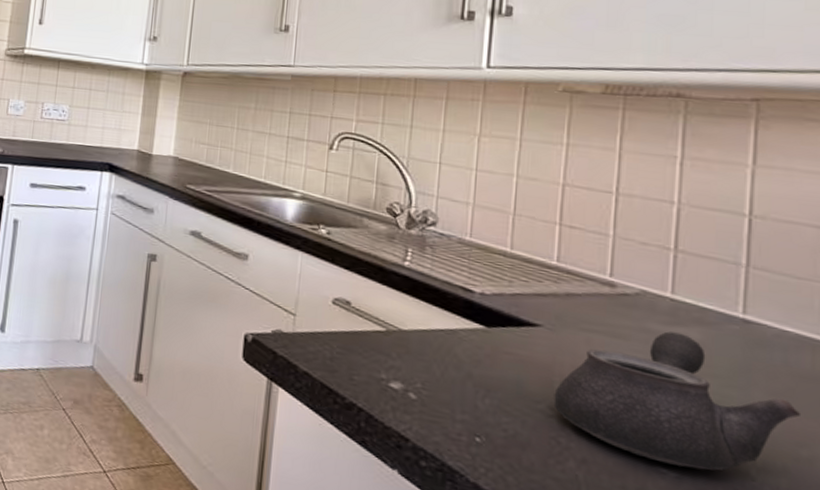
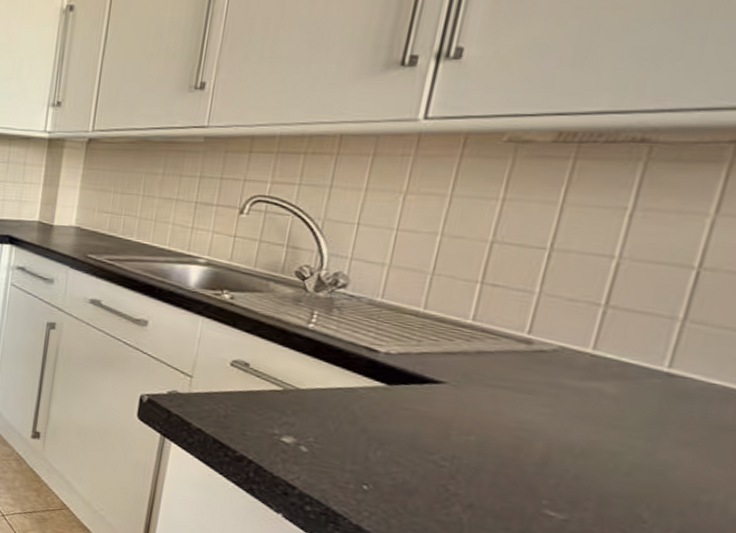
teapot: present [553,331,802,471] -> none [447,386,711,514]

